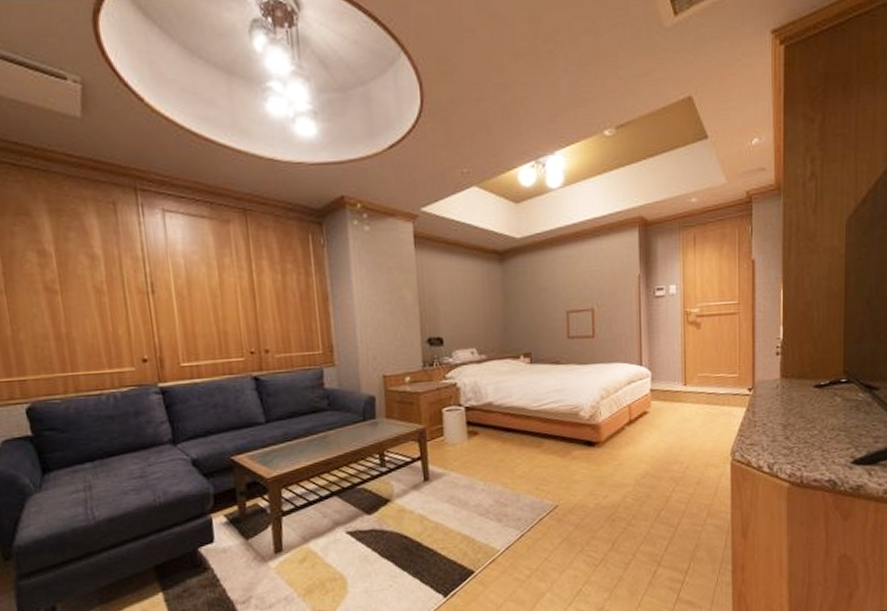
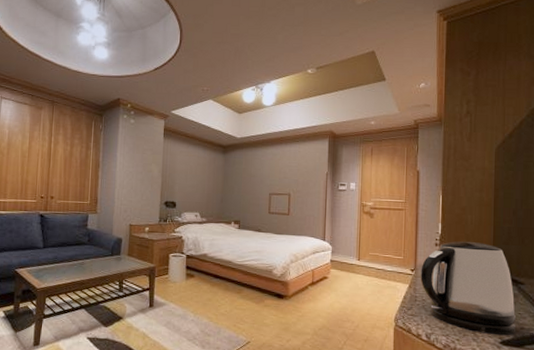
kettle: none [760,344,870,453] -> present [420,241,516,335]

